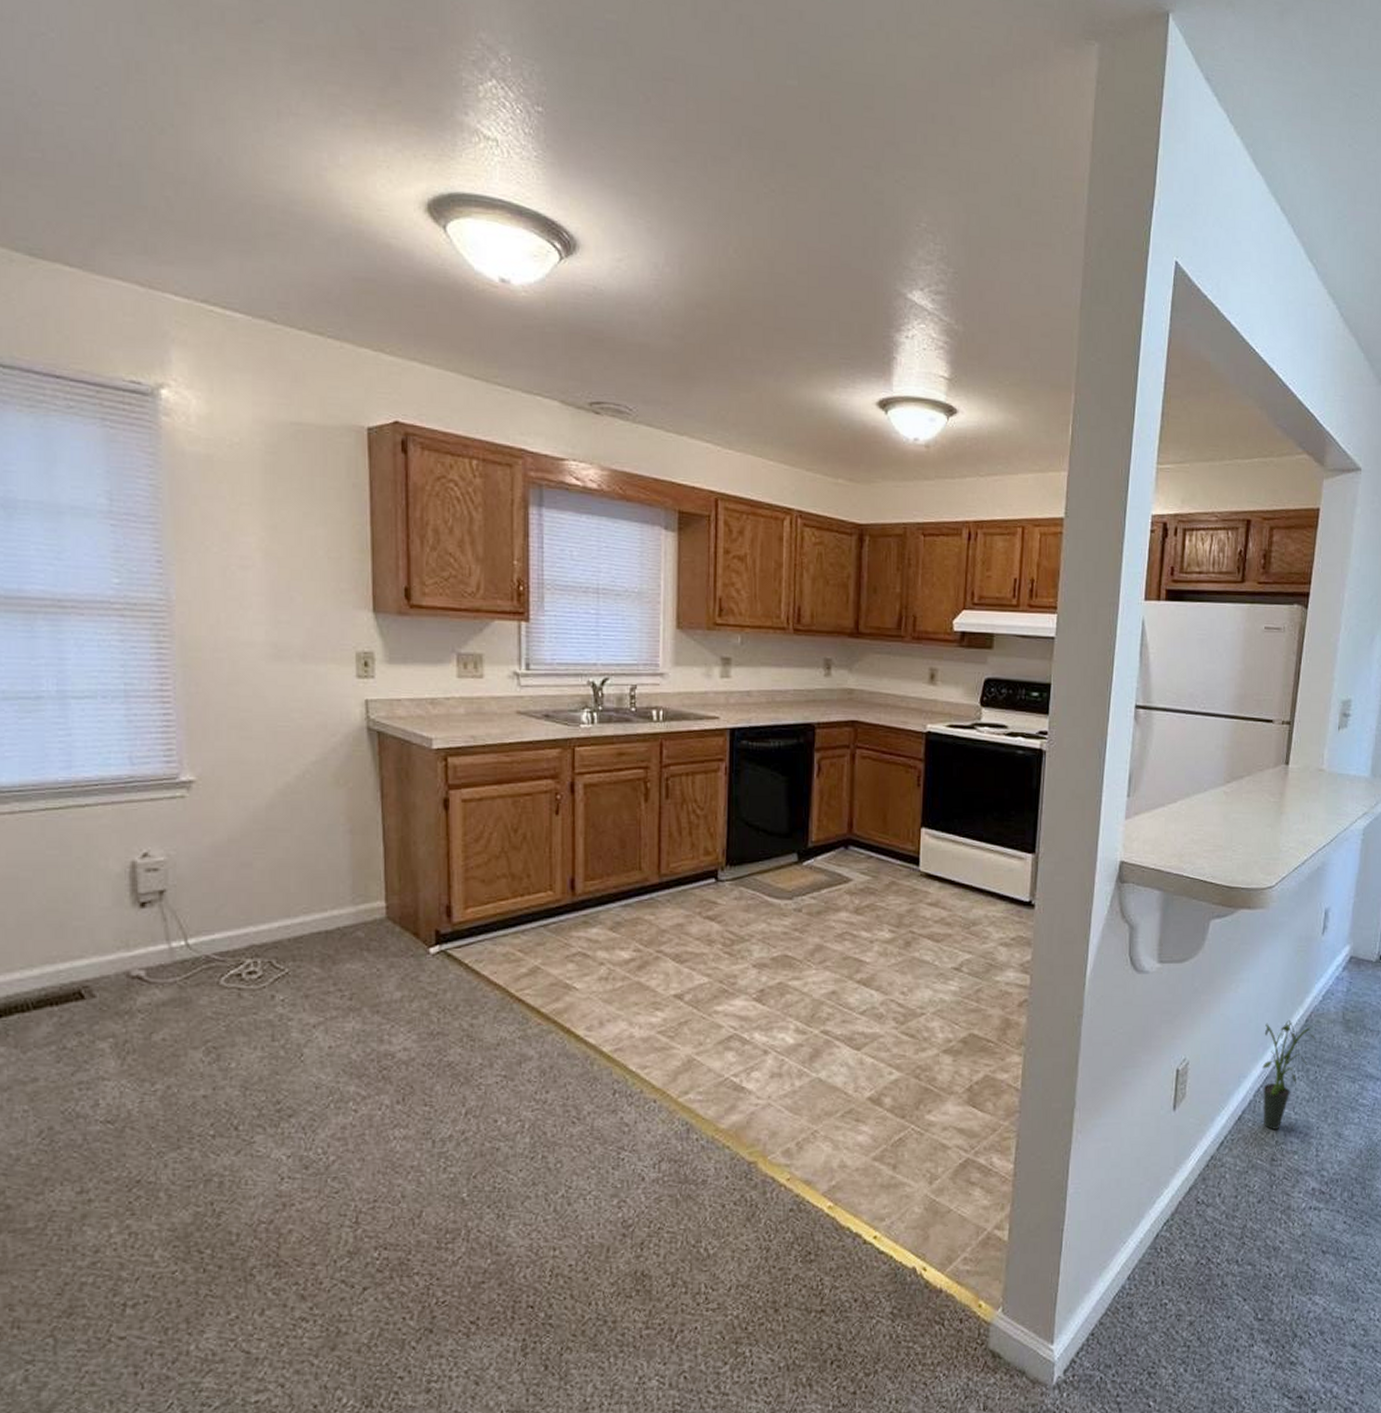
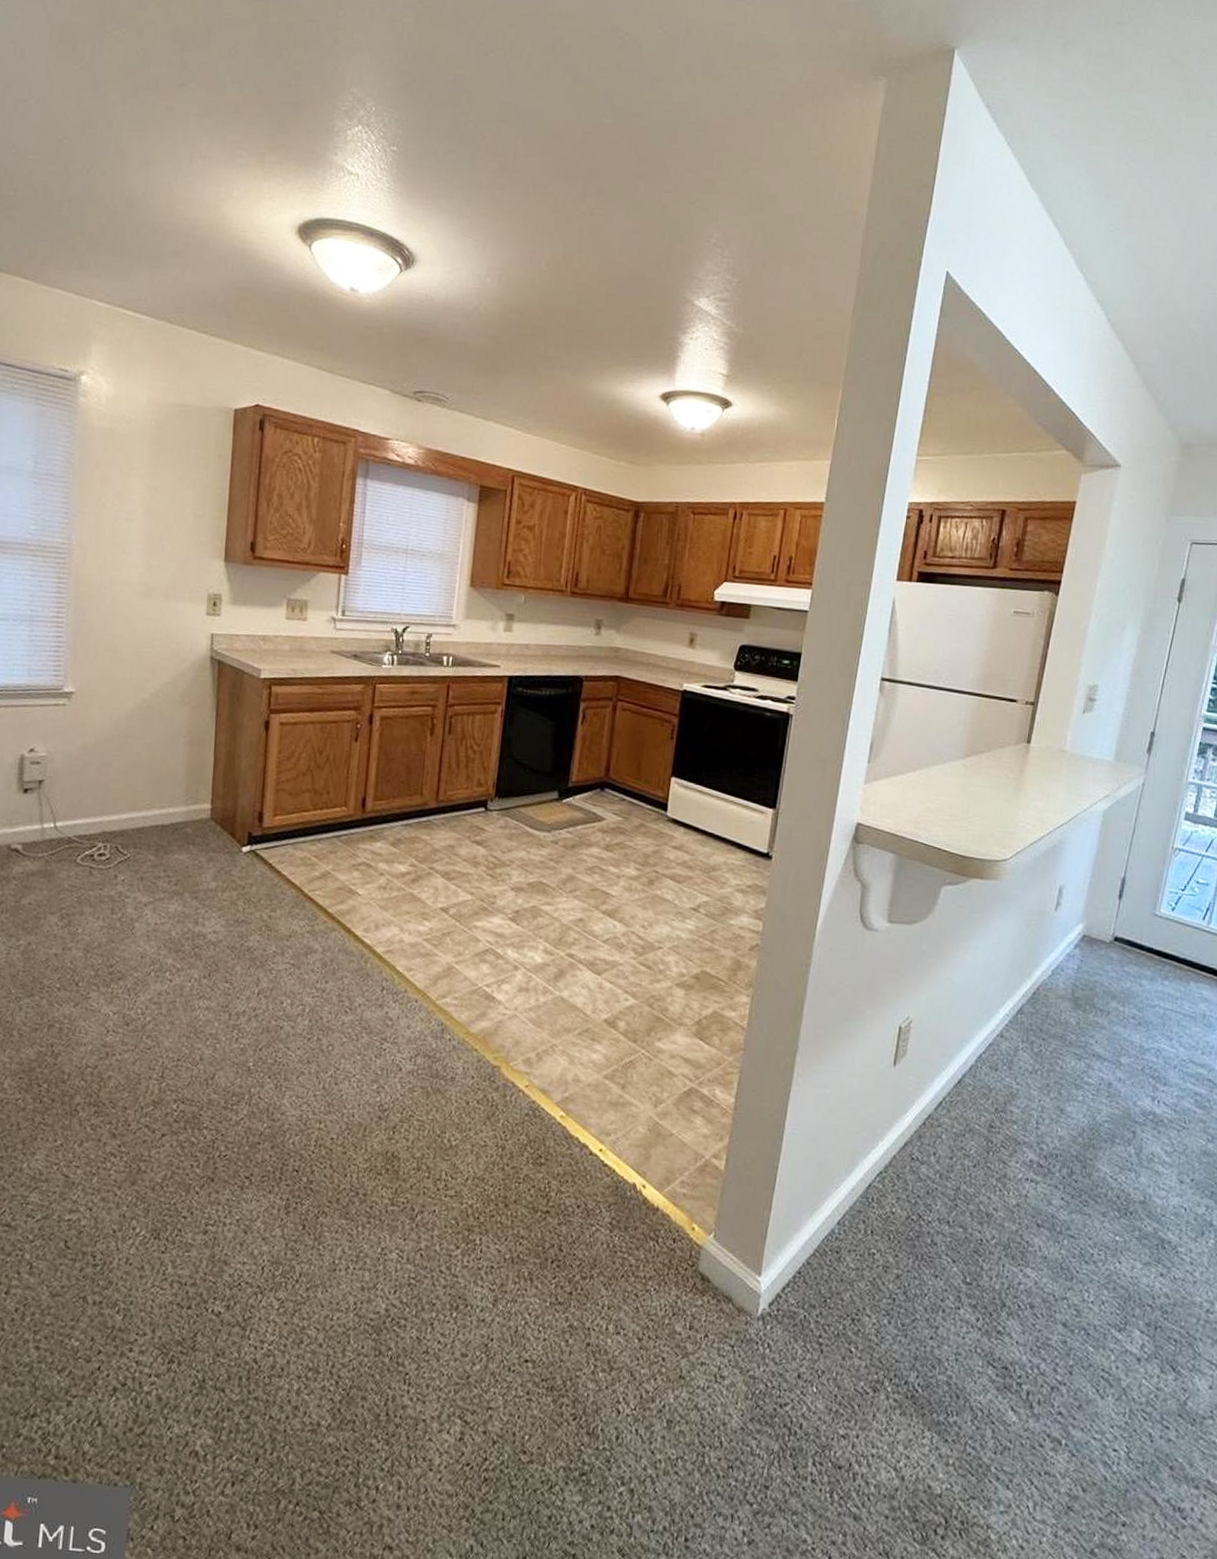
potted plant: present [1261,1020,1317,1130] -> none [983,991,1043,1097]

